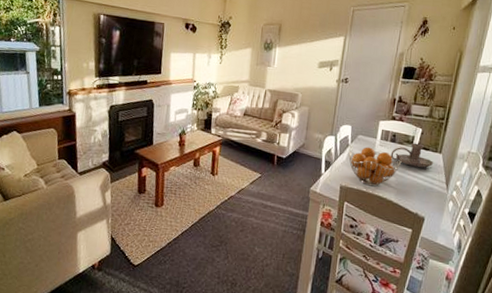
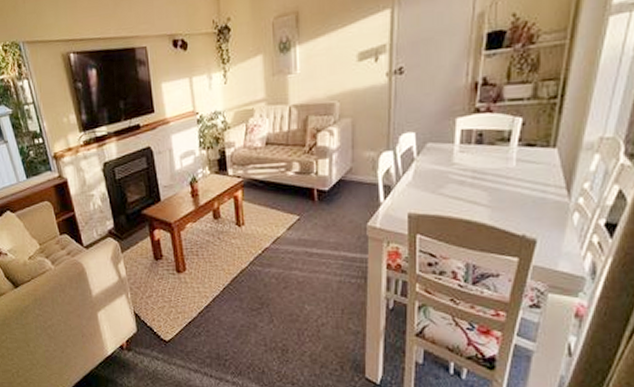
fruit basket: present [348,147,402,187] -> none [416,156,495,209]
candle holder: present [390,143,434,168] -> none [477,139,546,173]

